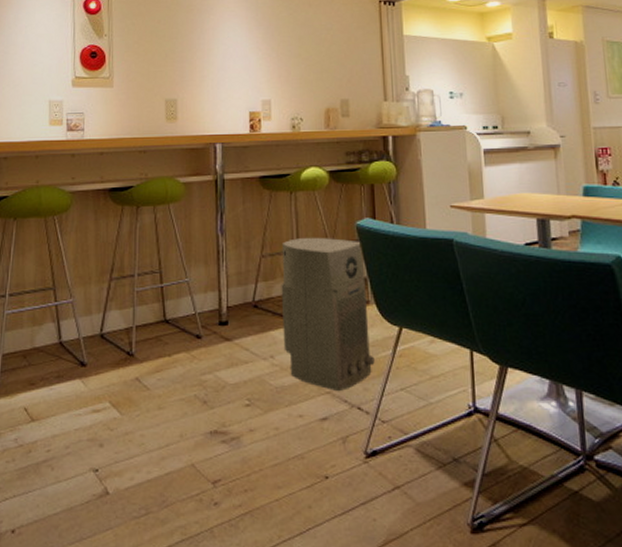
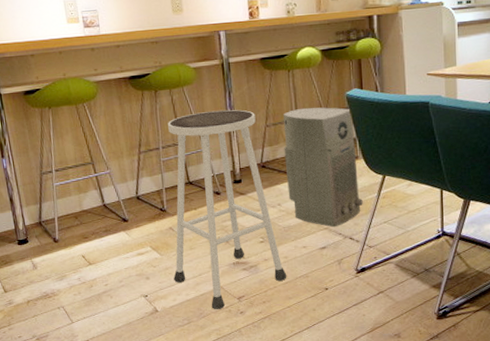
stool: none [134,233,277,498] -> present [168,109,287,310]

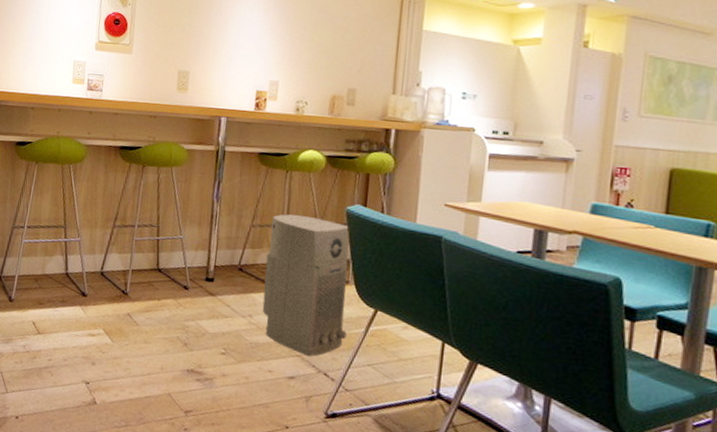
stool: present [168,109,287,310] -> none [120,196,245,420]

